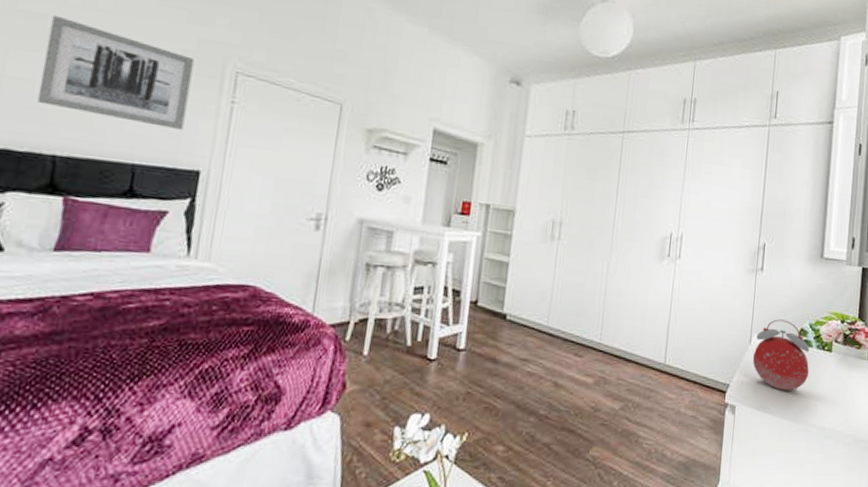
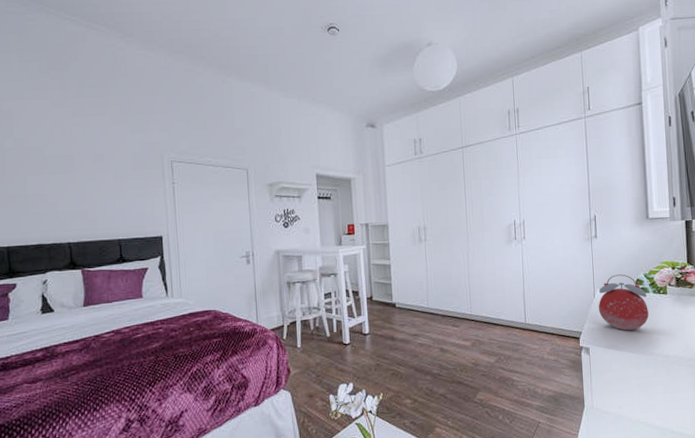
wall art: present [36,15,195,130] -> none [46,146,145,210]

